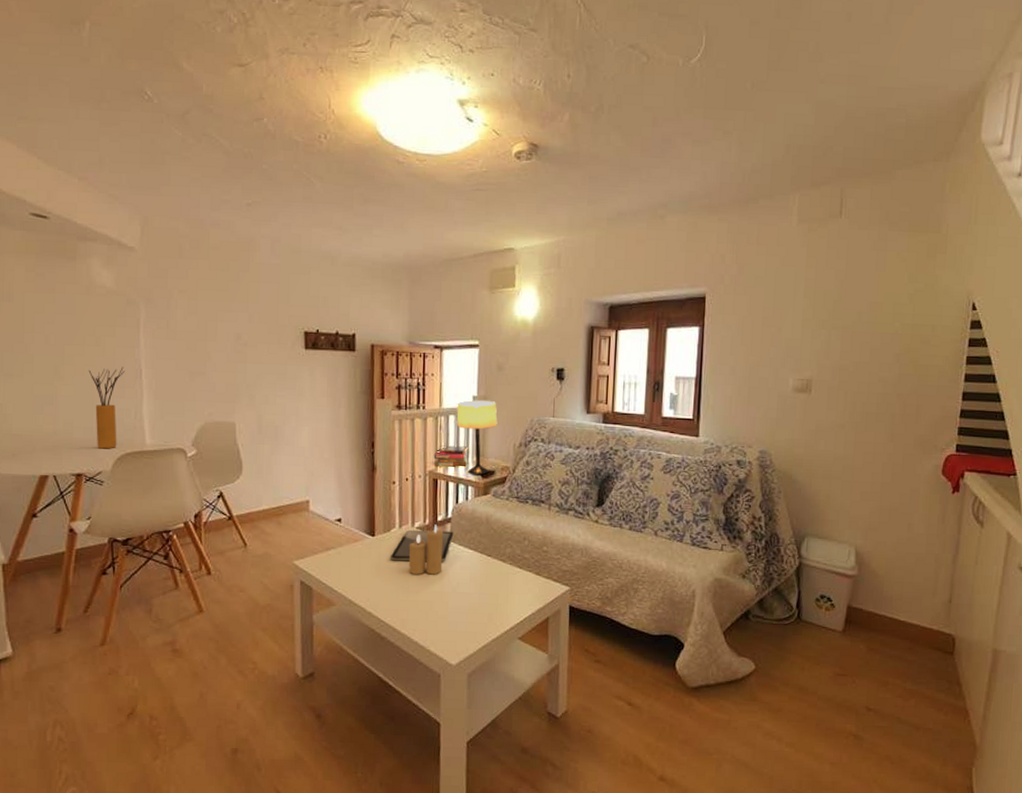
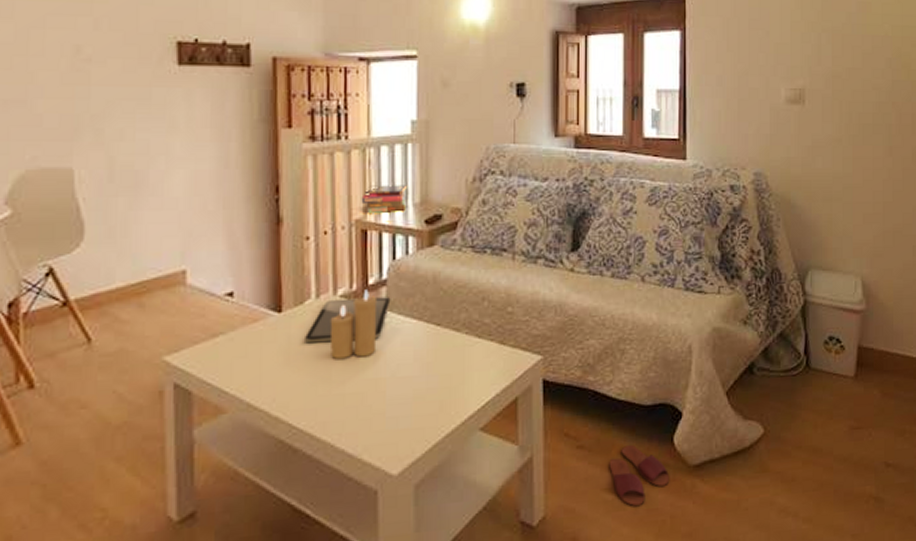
table lamp: present [456,400,498,476] -> none [390,126,444,222]
slippers: none [620,664,671,714] -> present [609,444,670,507]

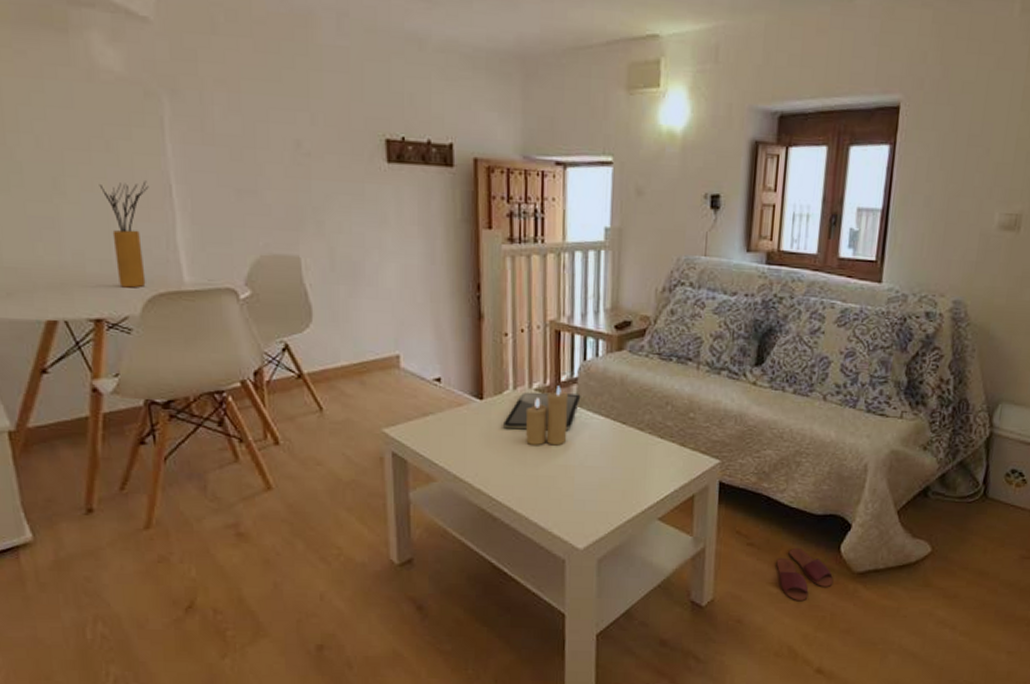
books: present [361,185,408,214] -> none [555,289,600,317]

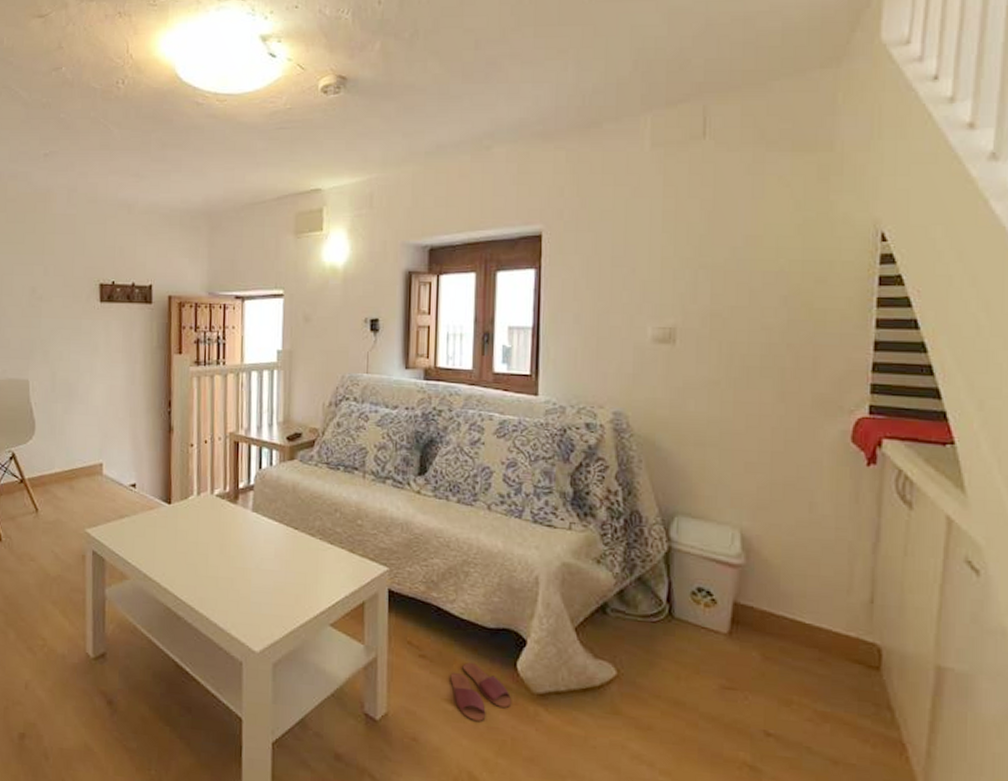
tablet: present [502,391,581,430] -> none [187,497,257,534]
candle: present [525,386,569,446] -> none [207,492,246,549]

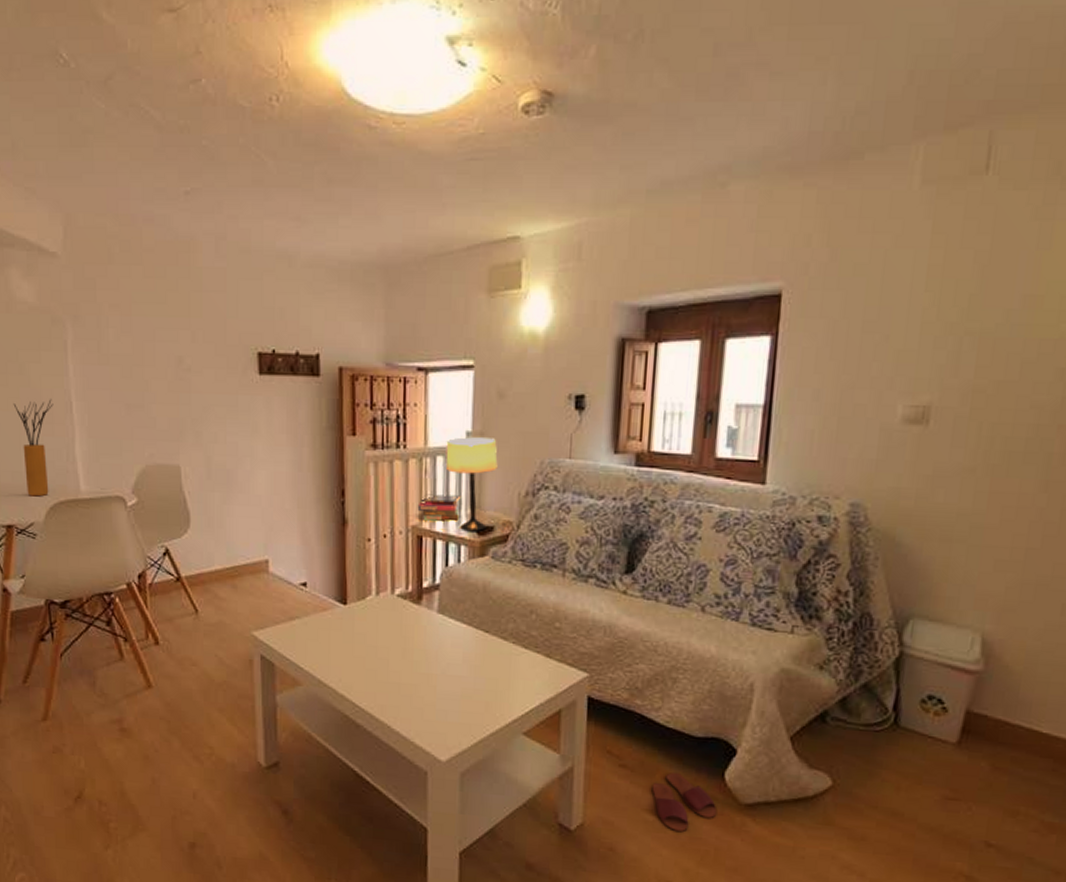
books: none [234,404,273,429] -> present [417,494,461,522]
table lamp: none [259,355,305,438] -> present [446,437,498,532]

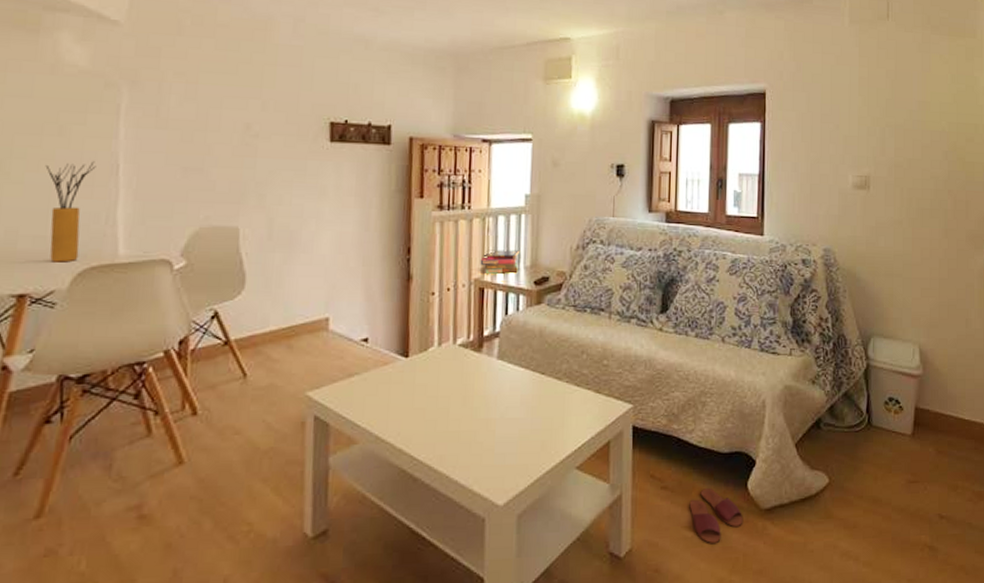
table lamp: present [446,437,498,532] -> none [506,199,553,283]

